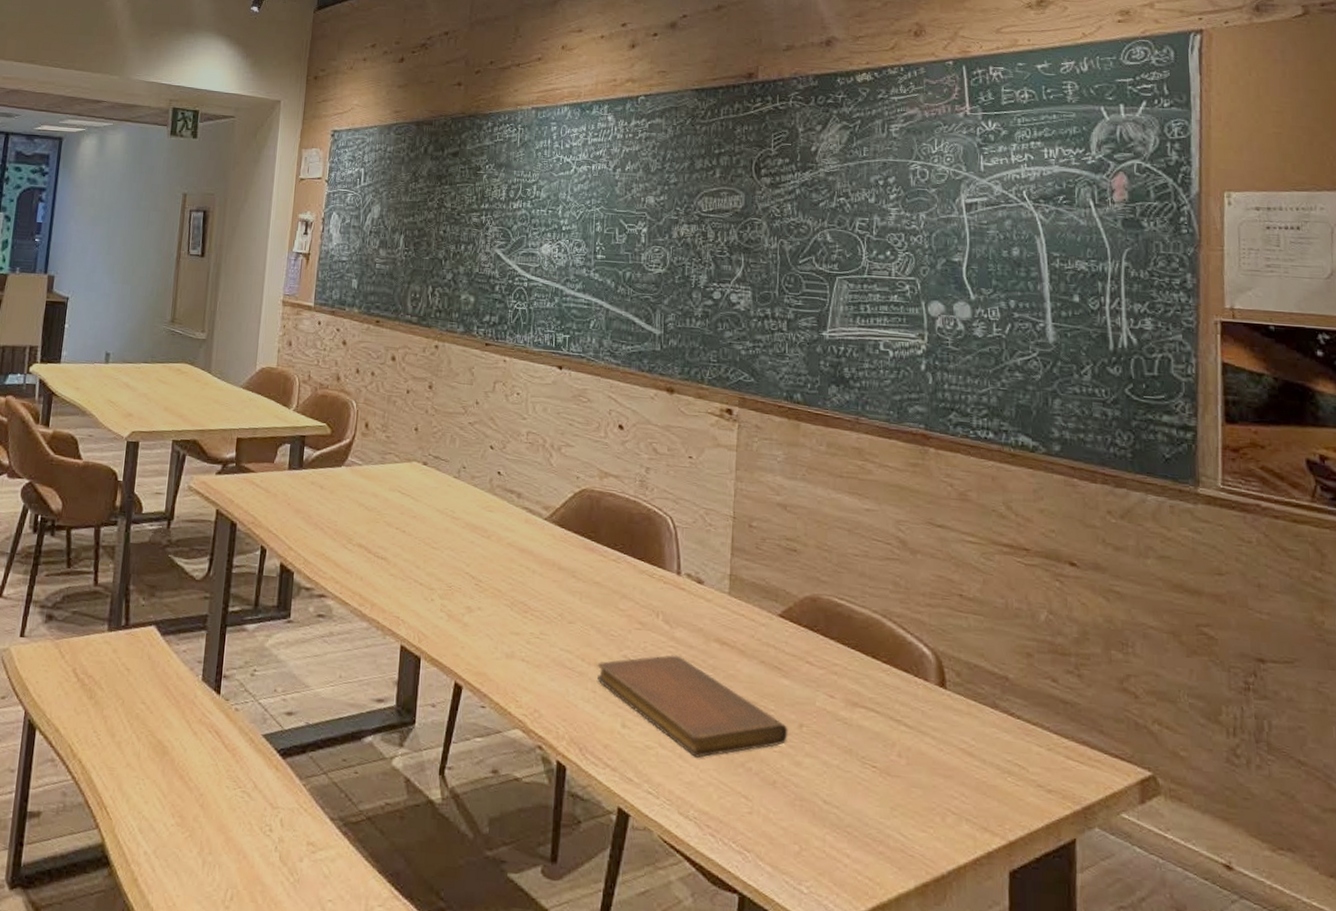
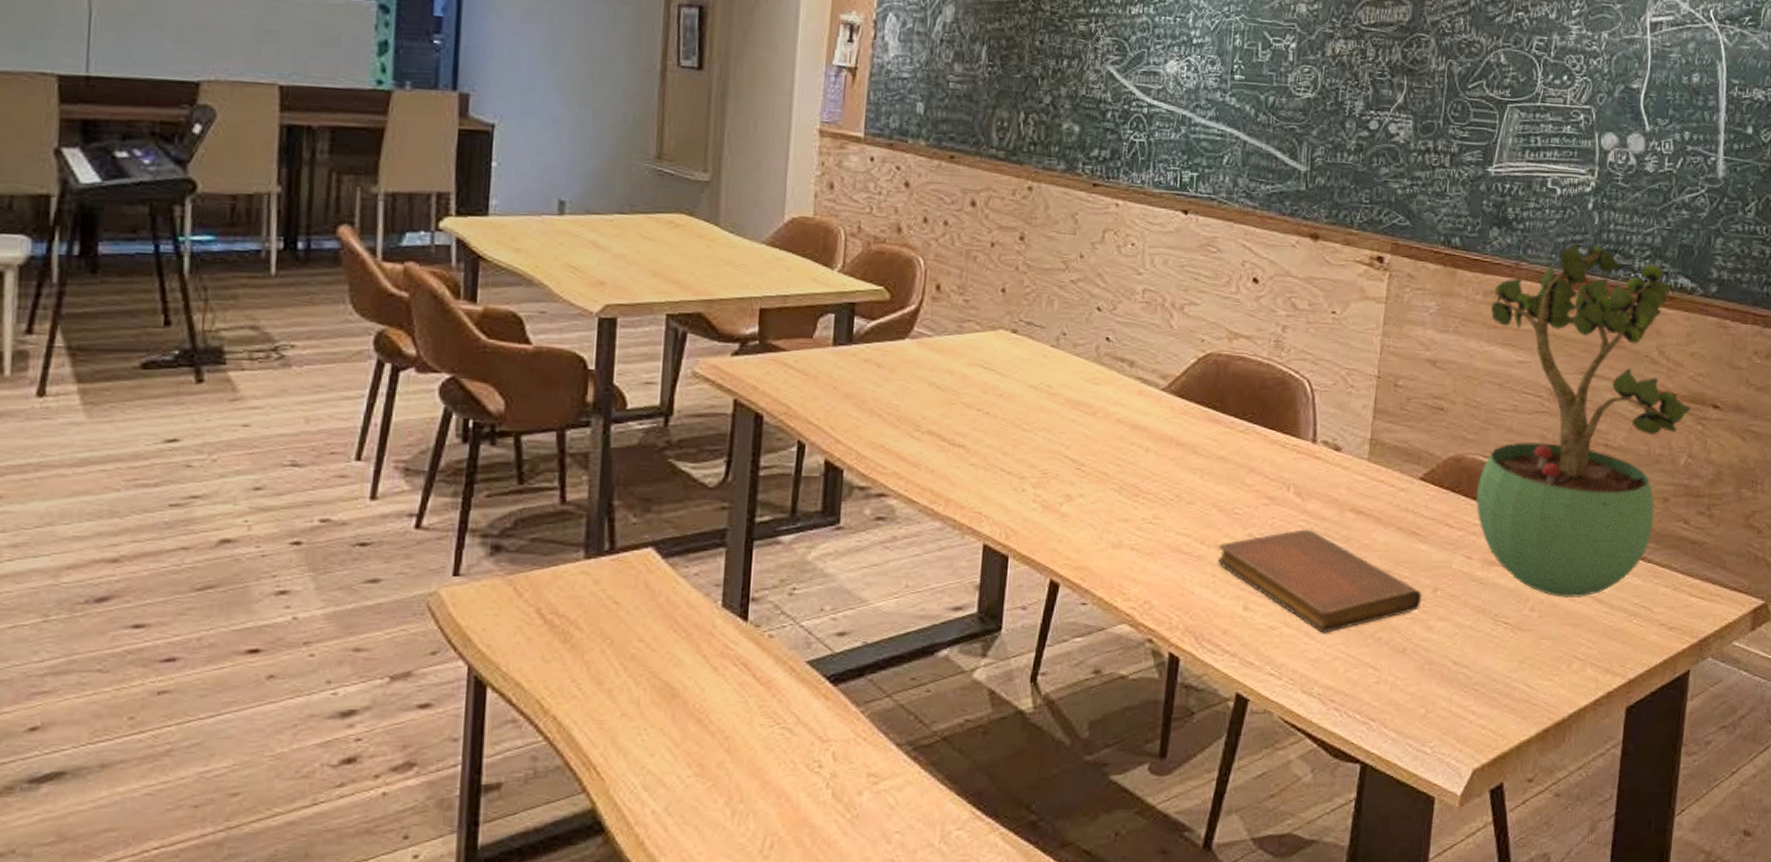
potted plant: none [833,401,1045,749] -> present [1476,243,1690,597]

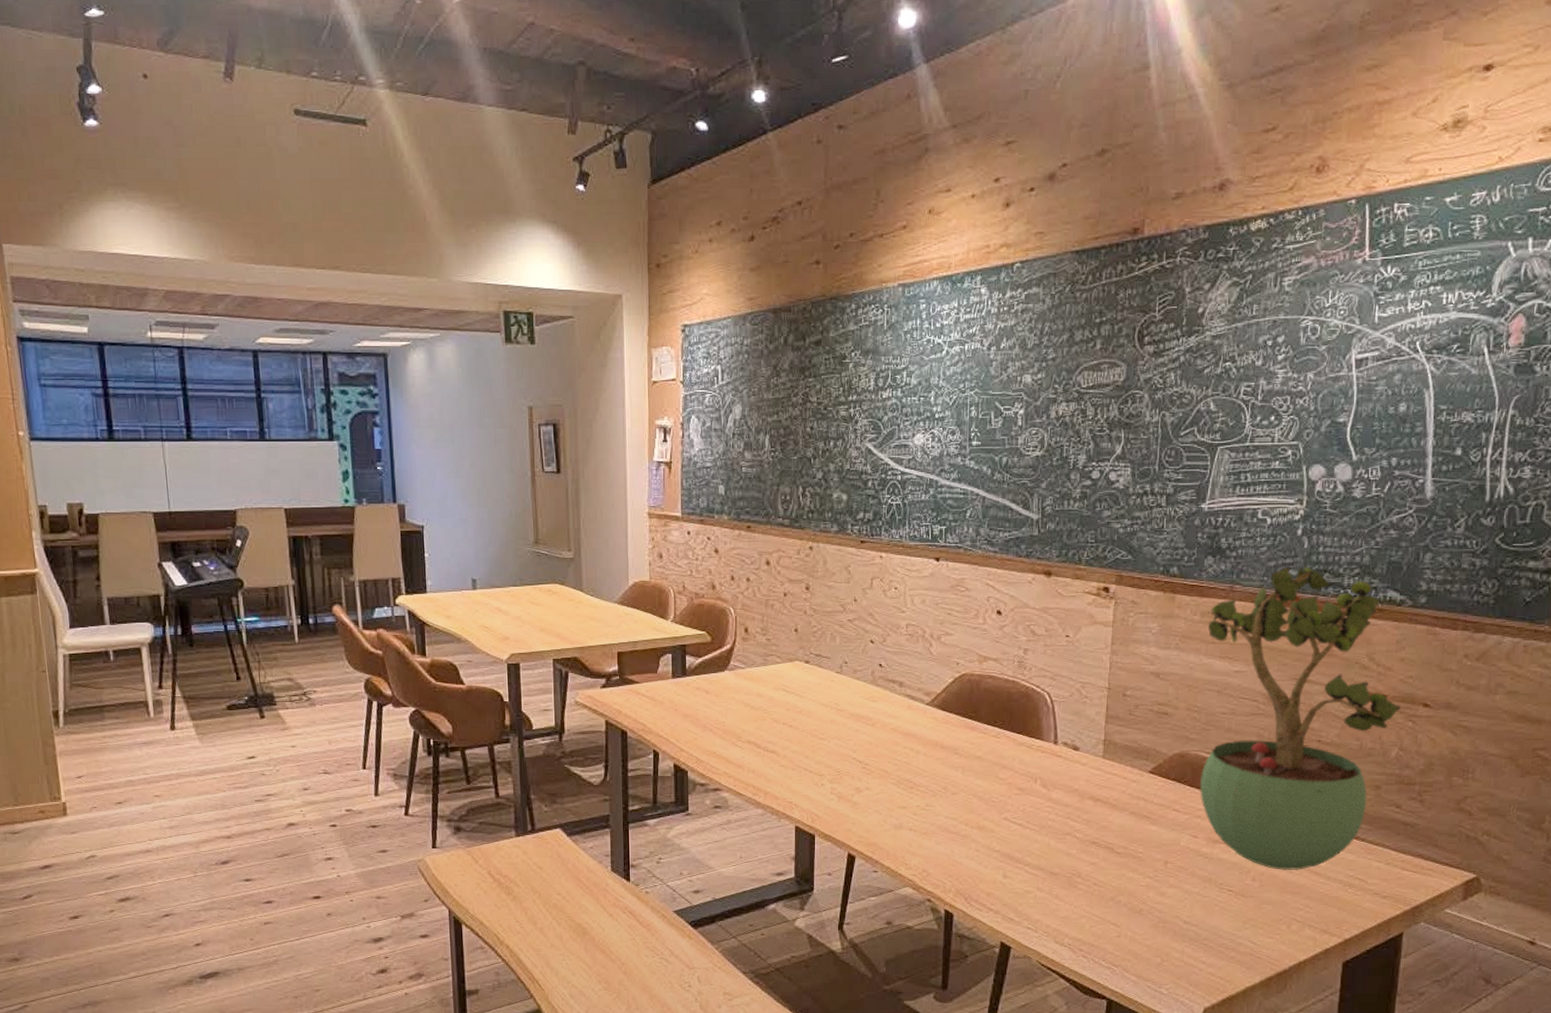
notebook: present [1218,529,1422,633] -> none [980,814,1155,896]

